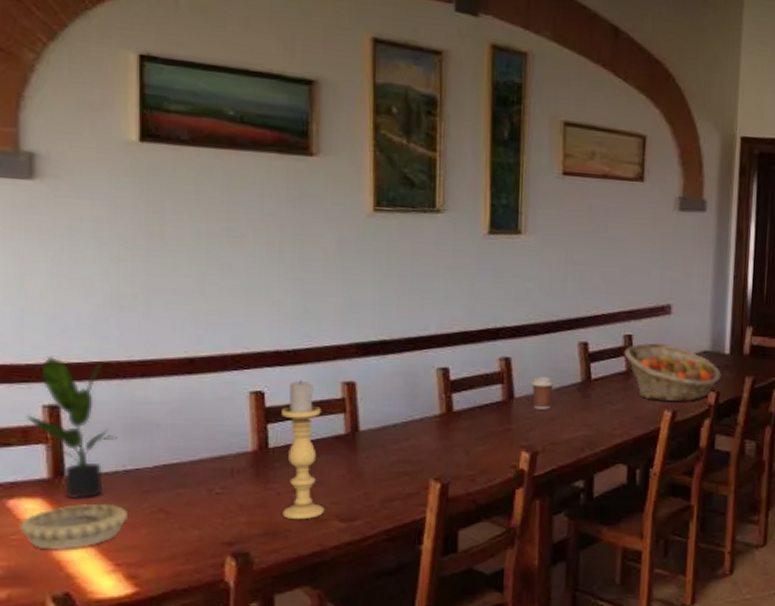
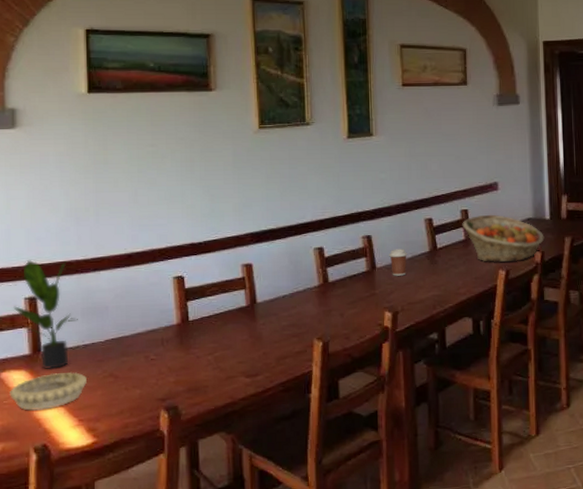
candle holder: present [281,380,325,520] -> none [197,265,234,378]

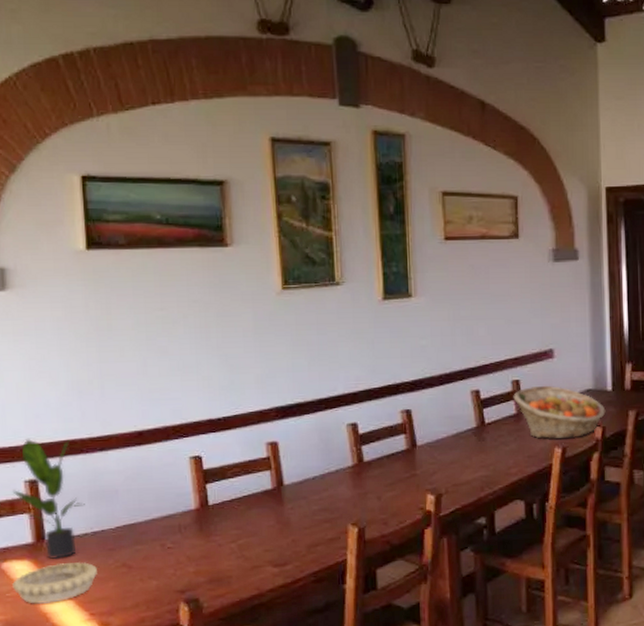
coffee cup: present [388,249,408,276] -> none [430,424,453,455]

